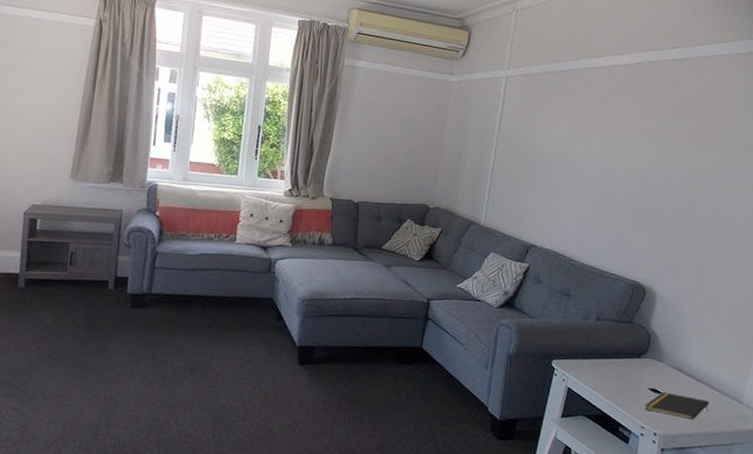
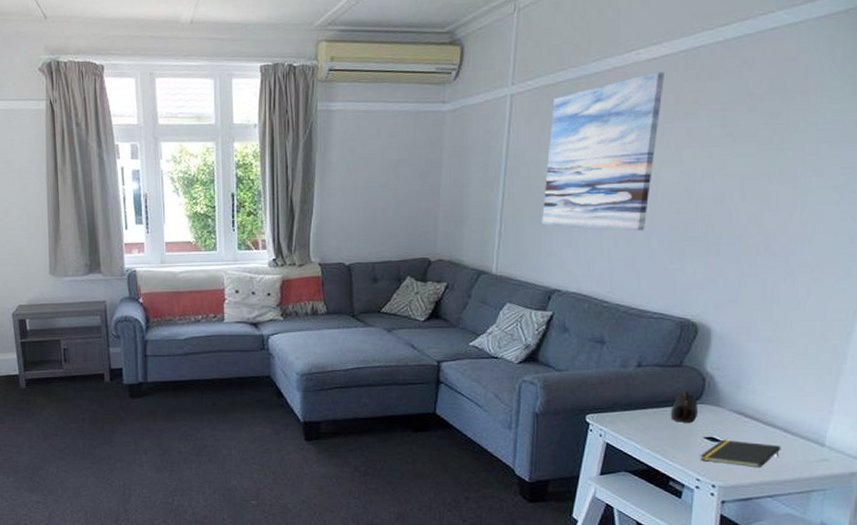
wall art: none [524,76,626,203] -> present [542,72,665,231]
pencil case: none [622,344,644,376] -> present [670,390,698,424]

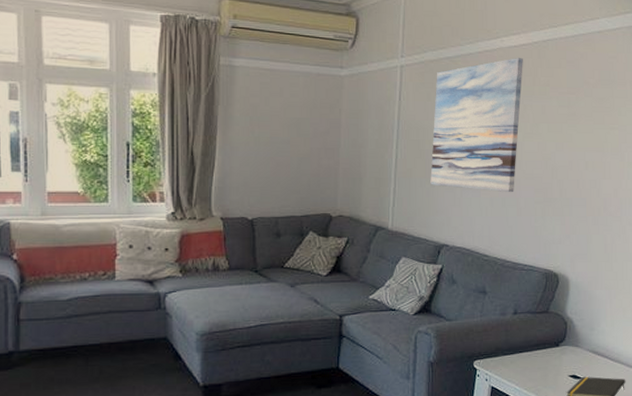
pencil case: present [670,390,698,424] -> none [542,334,562,364]

